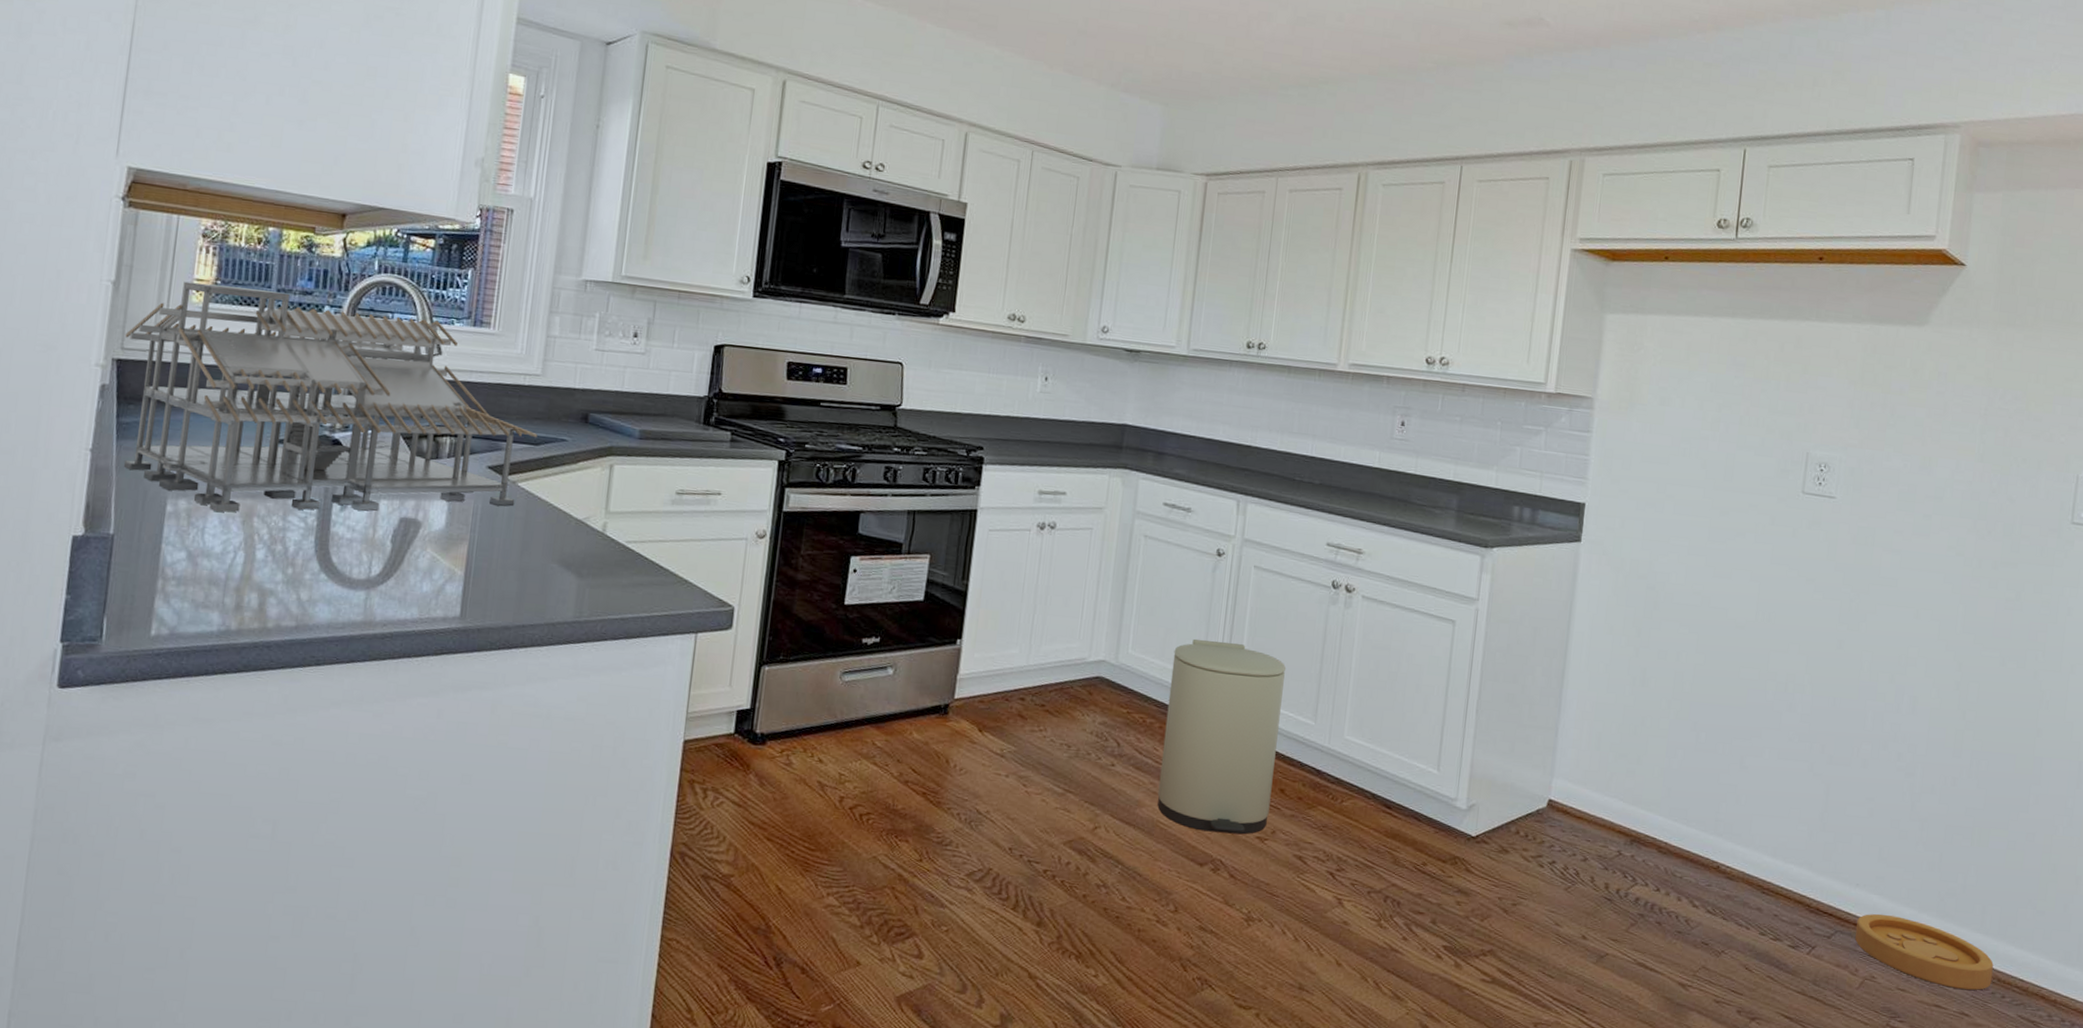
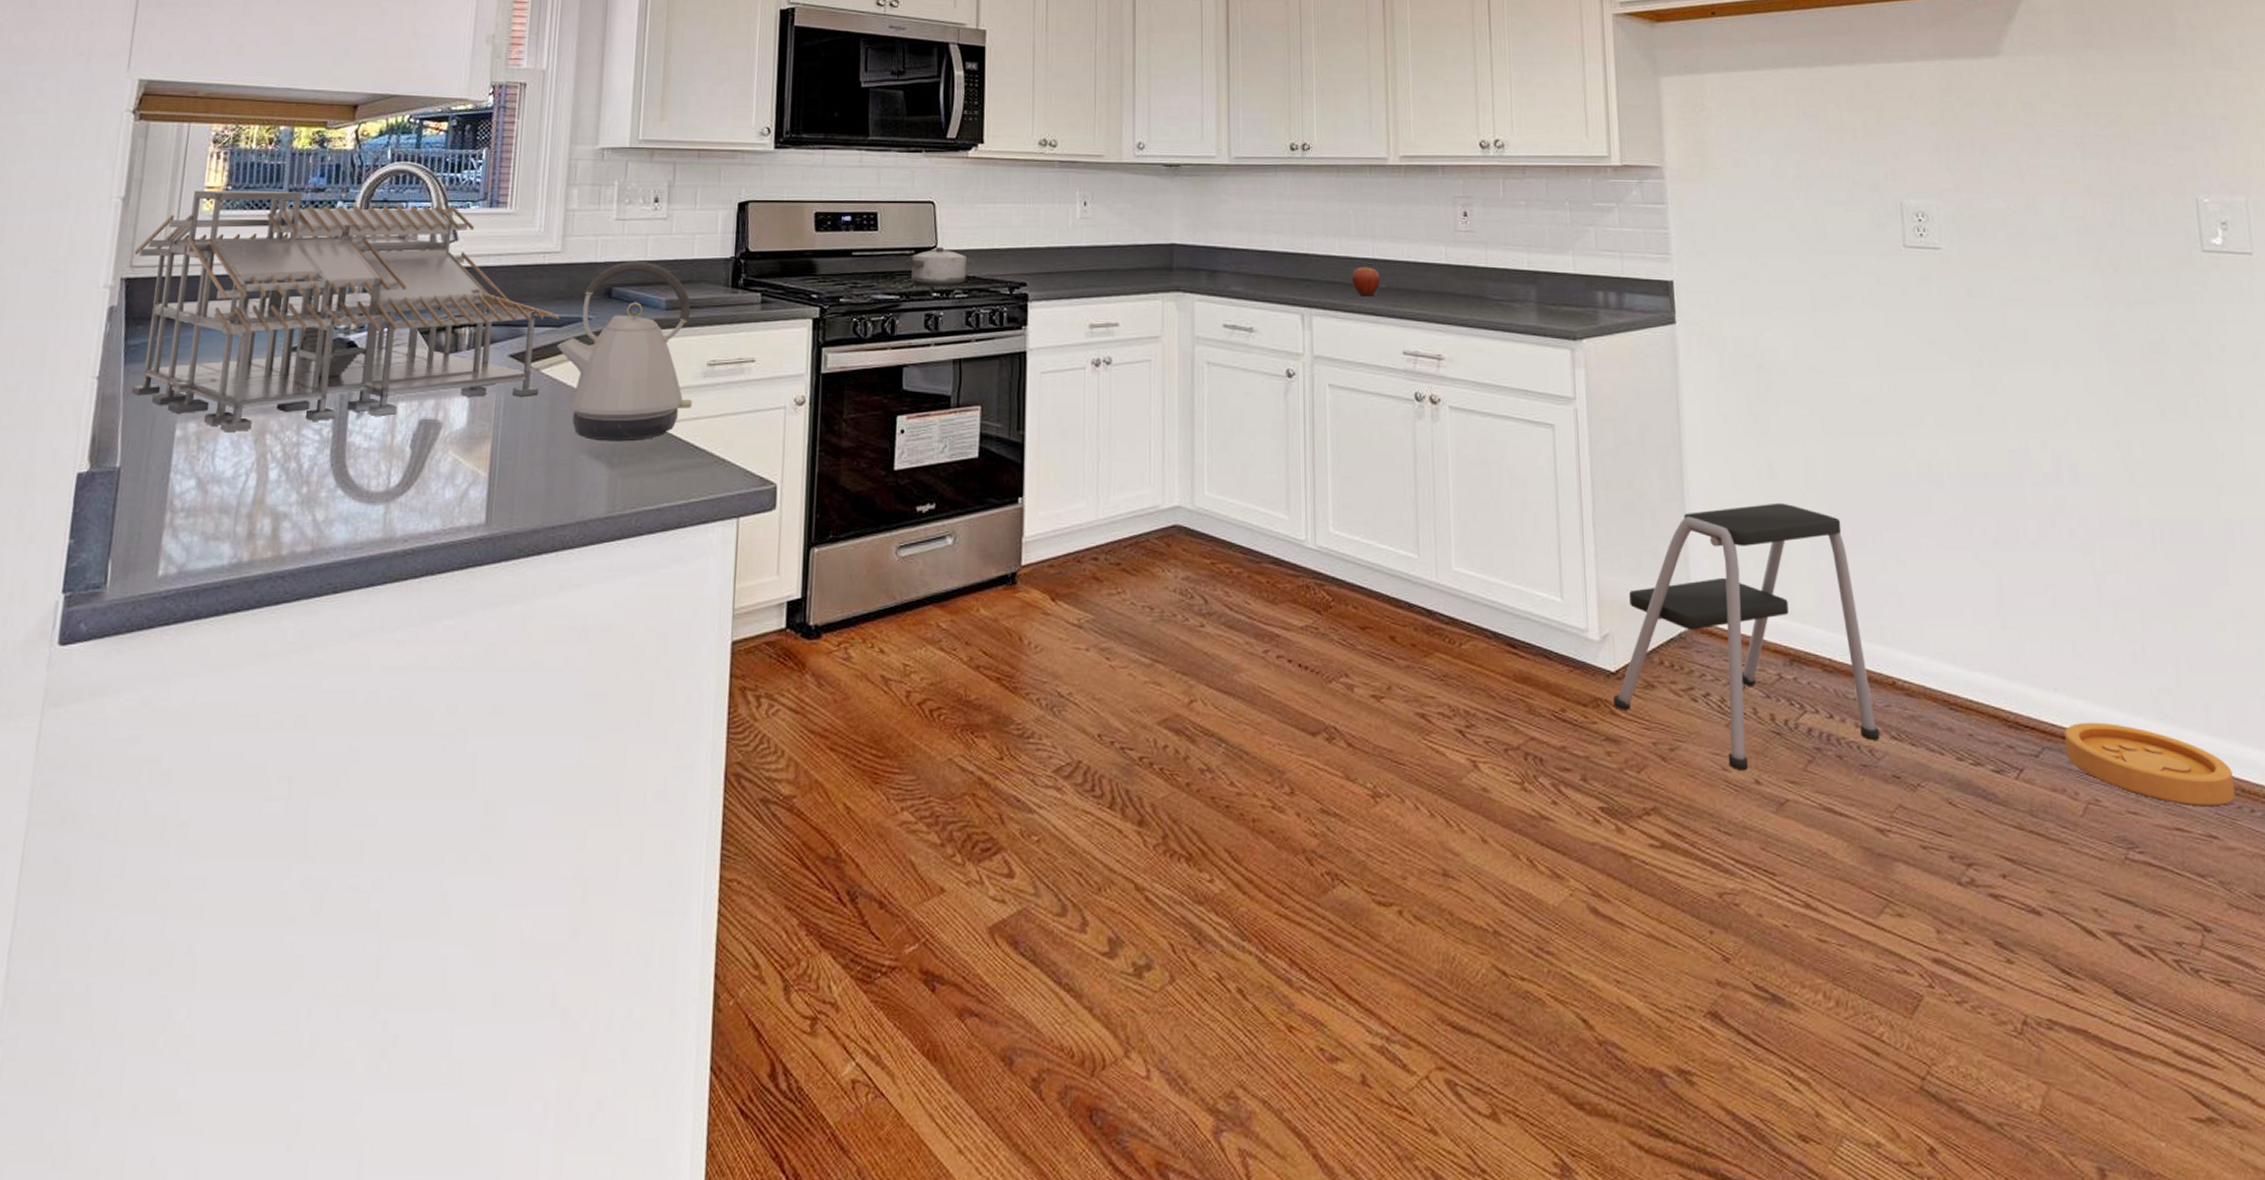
kettle: none [533,390,663,556] -> present [556,260,692,442]
cooking pot: none [870,405,934,444] -> present [905,246,972,287]
pedal bin: present [1157,638,1287,835] -> none [1254,472,1381,694]
fruit: none [1288,460,1315,490] -> present [1352,264,1380,296]
step stool: none [1469,707,1698,927] -> present [1613,502,1880,771]

